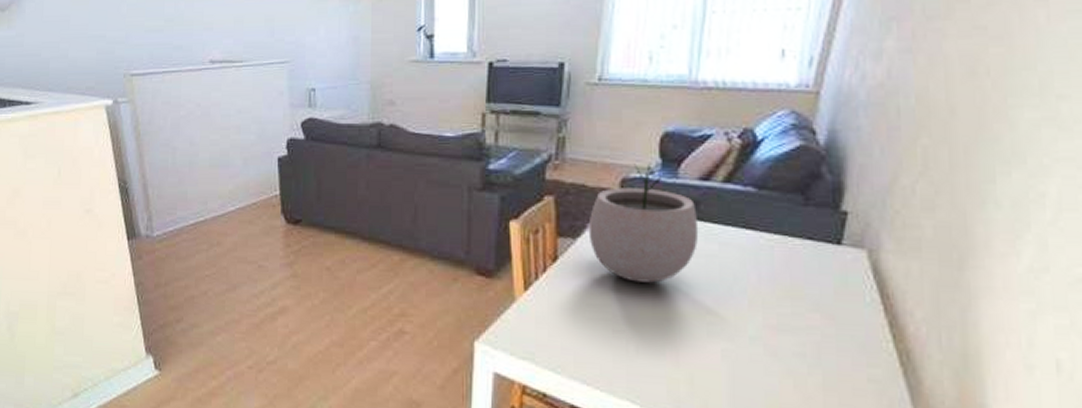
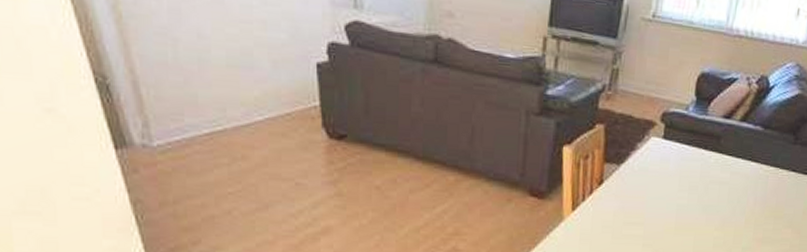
plant pot: present [588,163,699,283] -> none [630,99,718,205]

